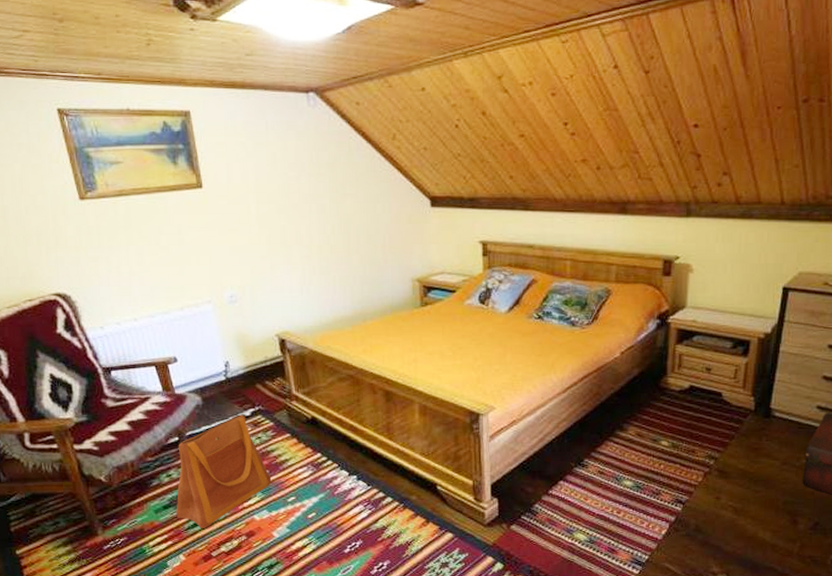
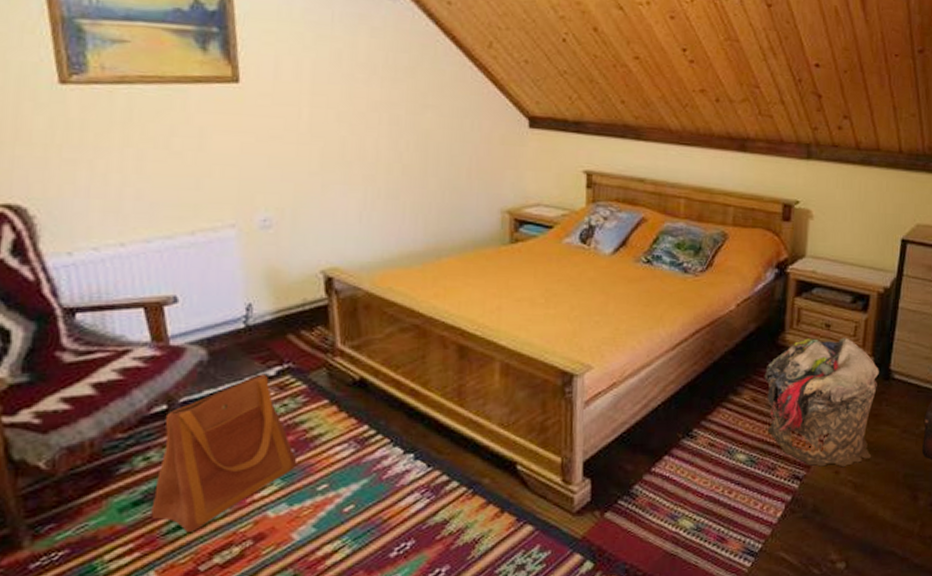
laundry basket: none [648,380,759,494] -> present [764,337,879,468]

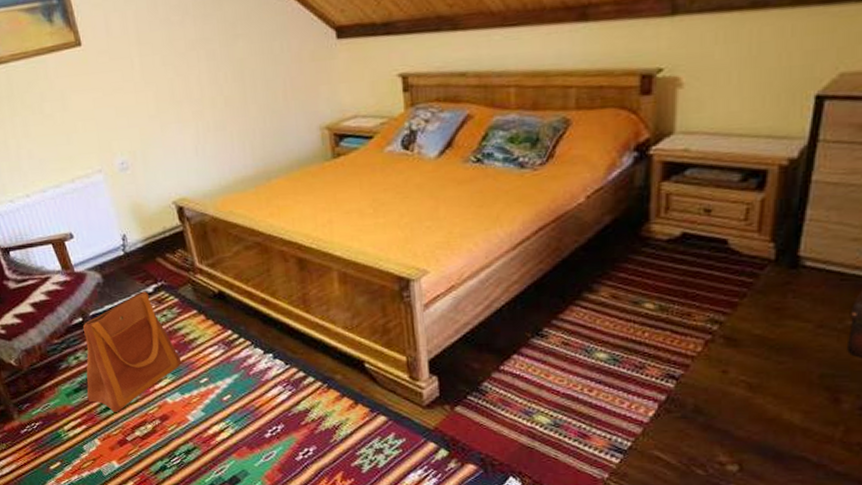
laundry basket: present [764,337,879,468] -> none [625,222,782,367]

